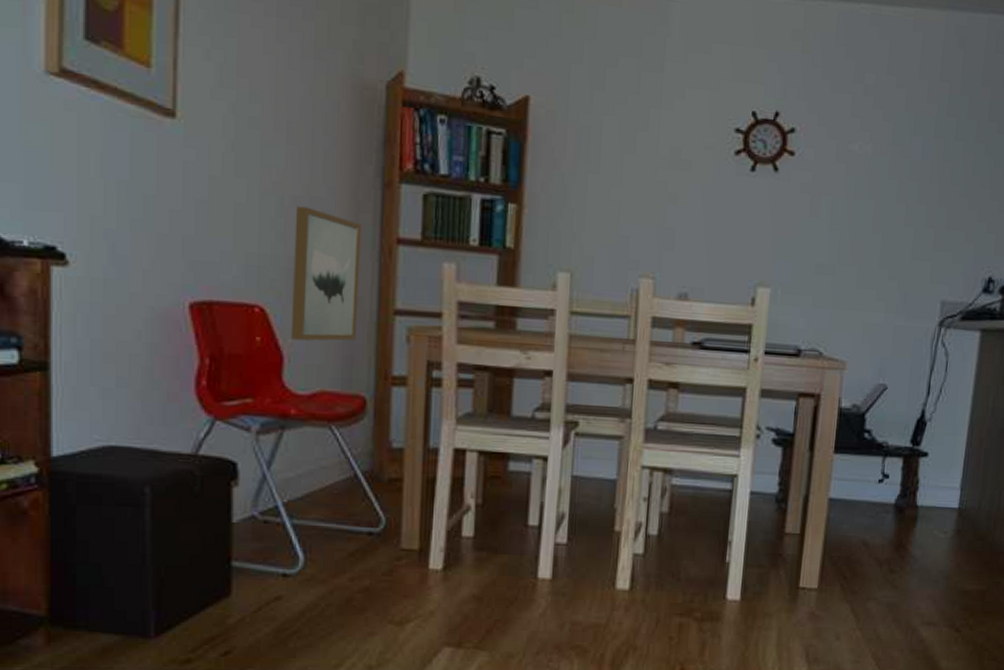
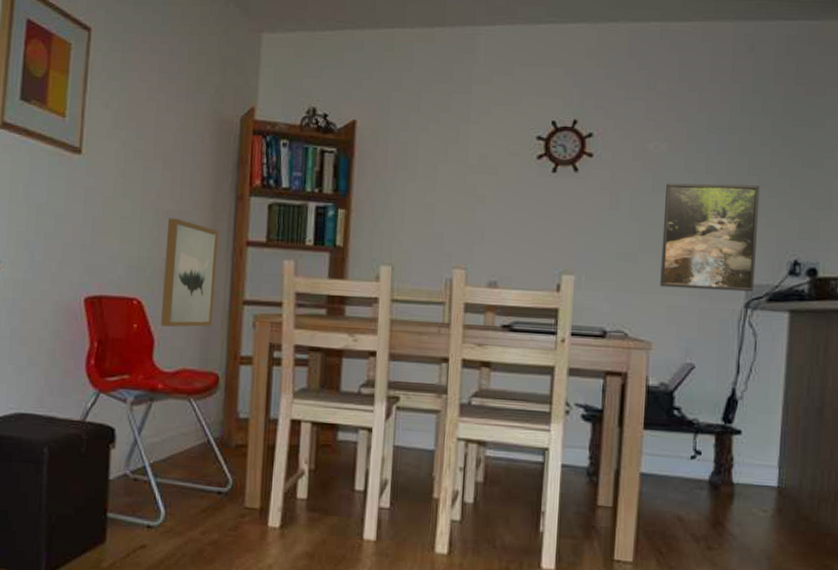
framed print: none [857,189,962,310] -> present [660,183,760,292]

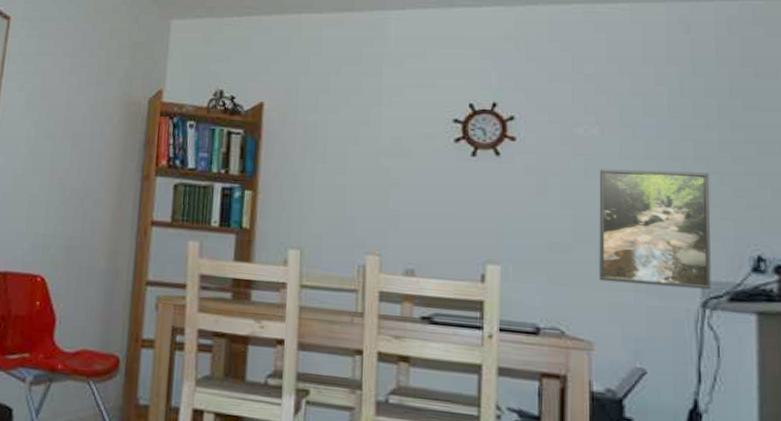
wall art: present [160,218,219,327] -> none [62,196,124,307]

